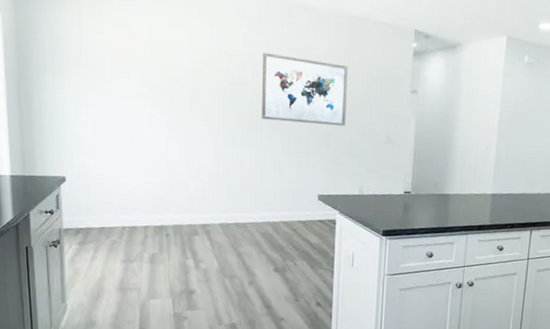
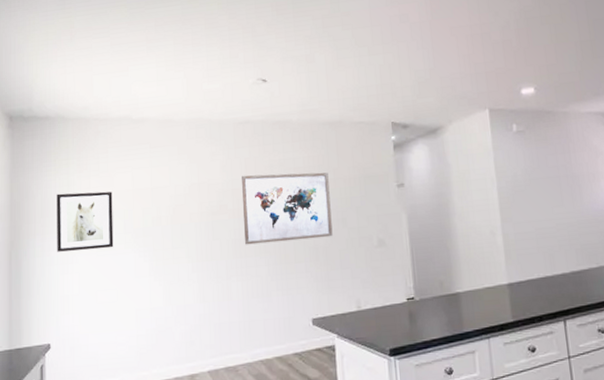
wall art: none [67,32,130,98] -> present [56,191,114,252]

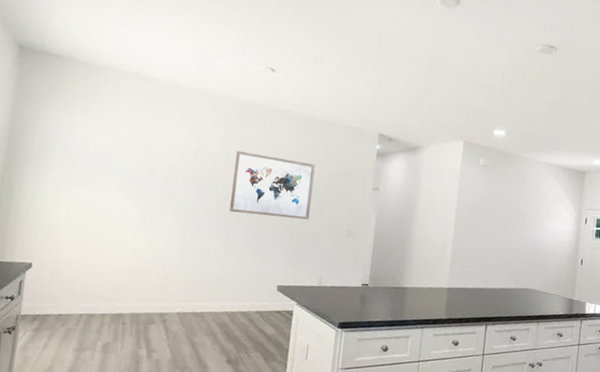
wall art: present [56,191,114,252] -> none [50,129,113,190]

